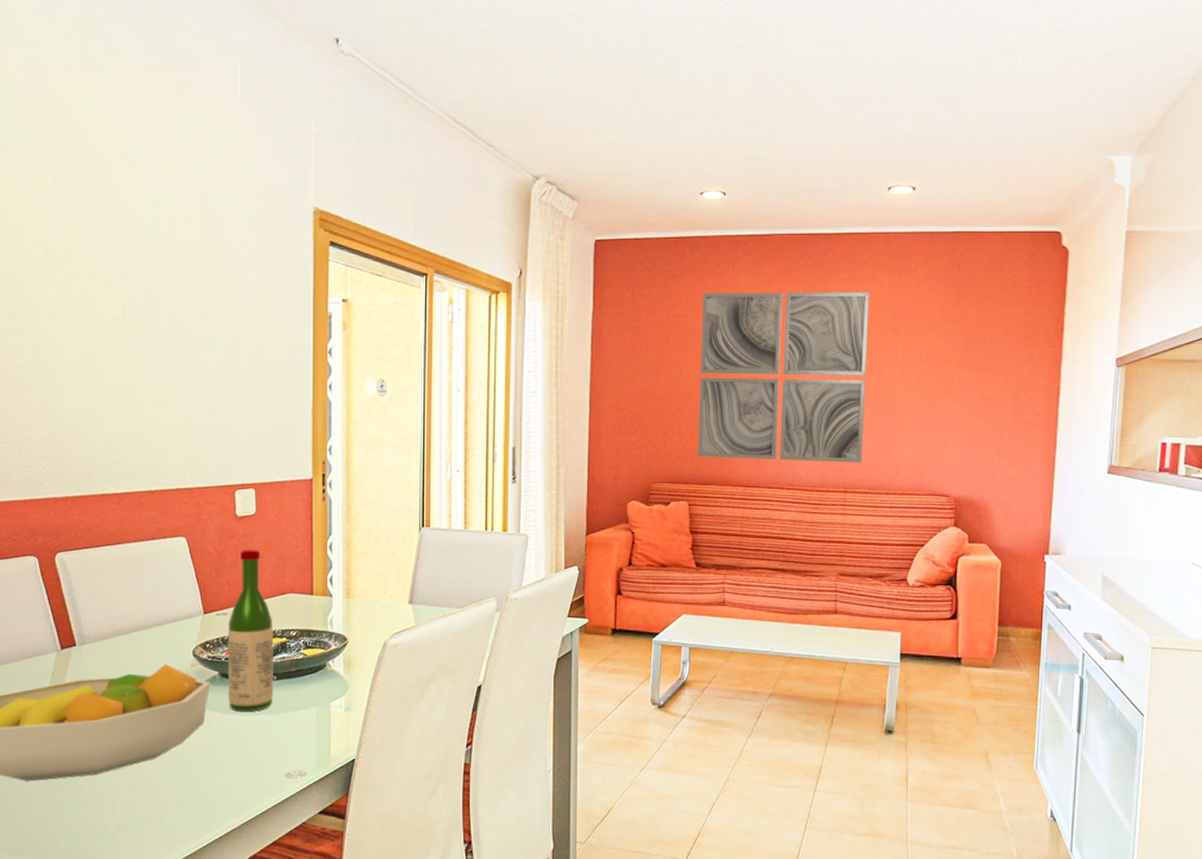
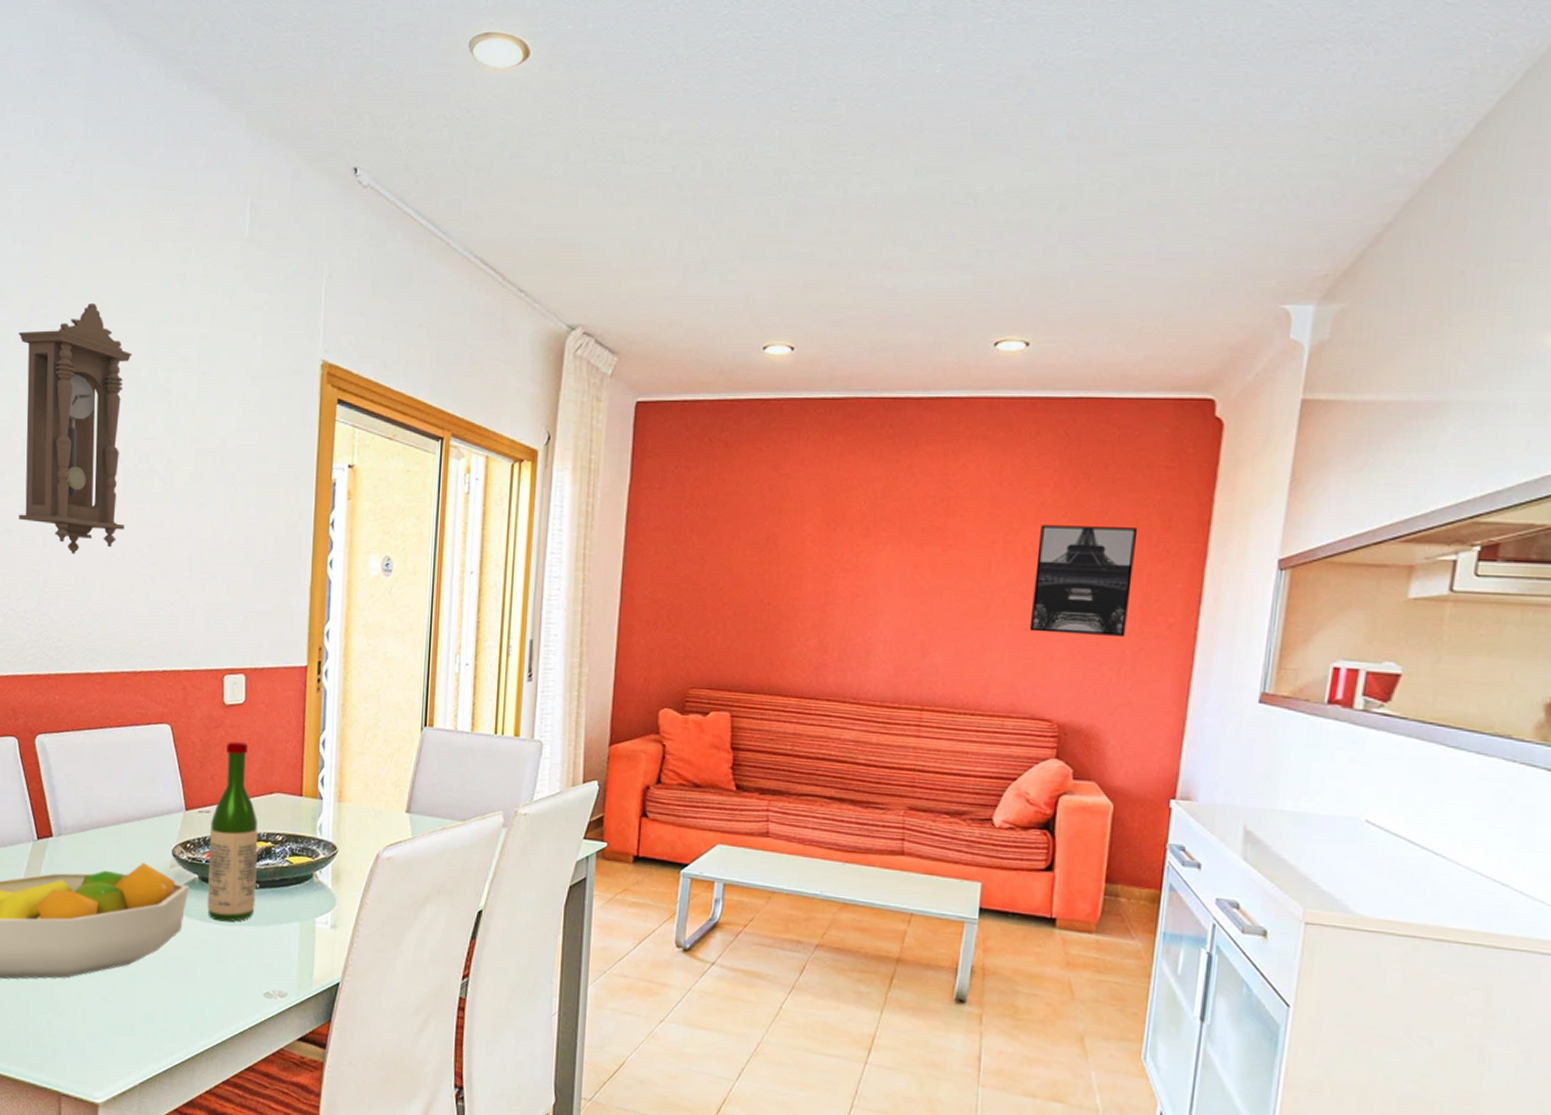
pendulum clock: none [22,158,135,386] -> present [18,303,132,555]
wall art: present [697,291,871,463] -> none [744,466,966,676]
wall art: none [928,336,1008,424] -> present [1029,525,1138,636]

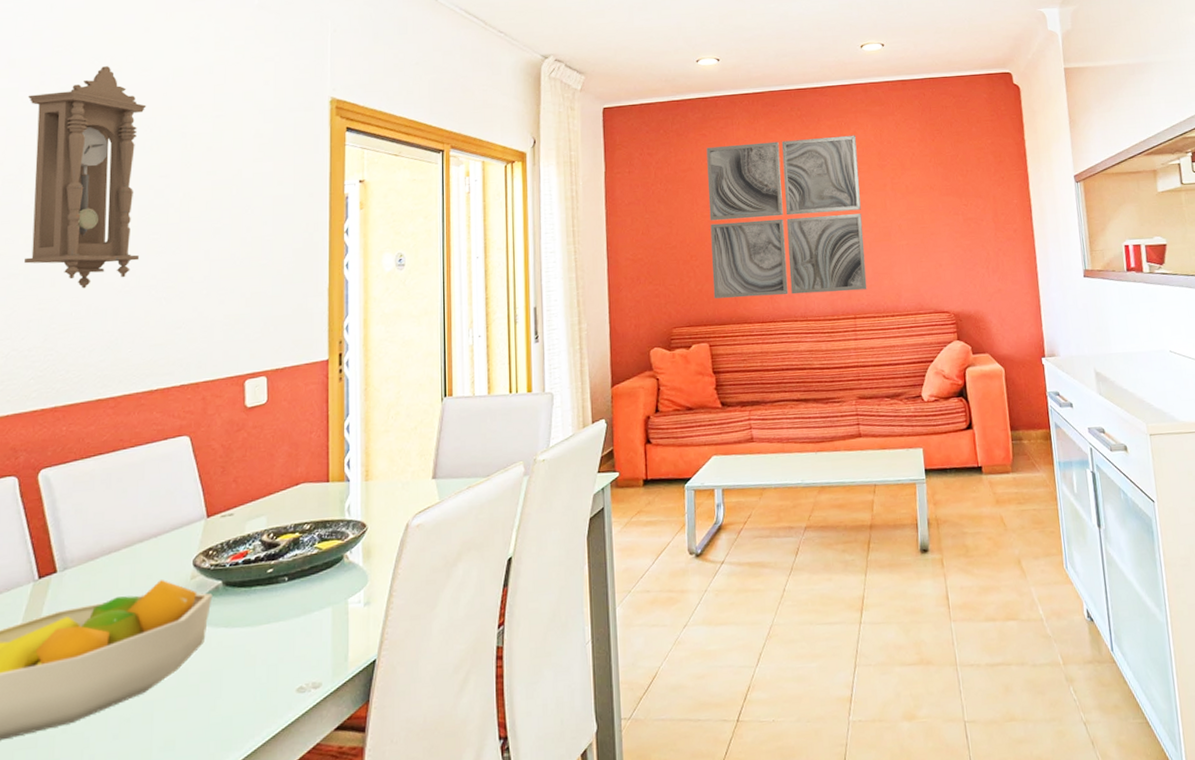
wine bottle: present [207,741,258,922] -> none [232,439,285,624]
wall art: none [744,466,966,676] -> present [706,135,867,299]
wall art: present [1029,525,1138,636] -> none [915,164,987,247]

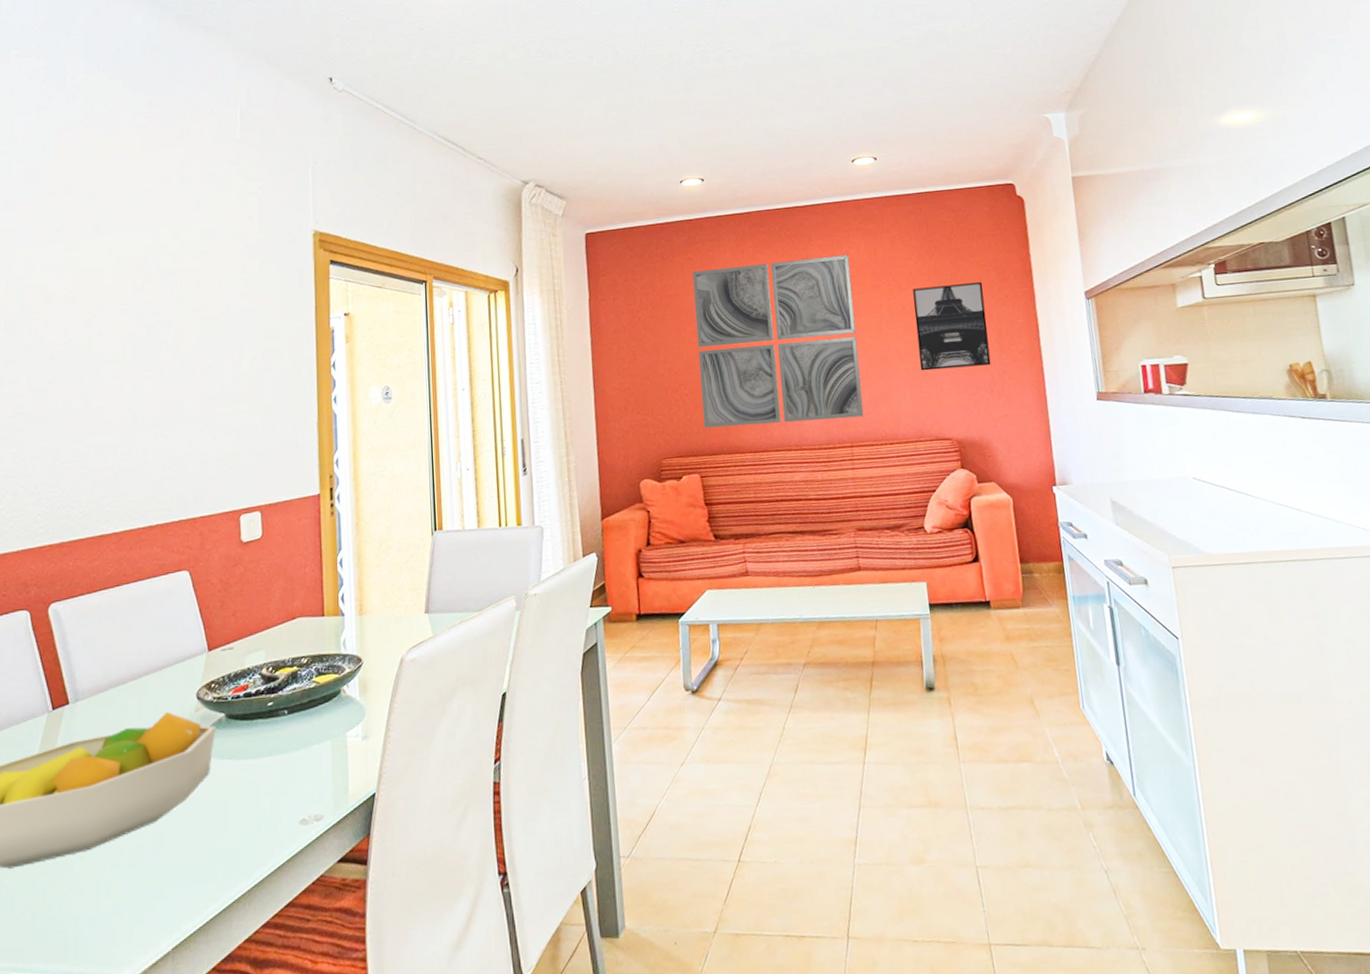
pendulum clock: present [24,66,147,289] -> none [24,205,137,427]
wall art: none [915,164,987,247] -> present [913,282,991,371]

